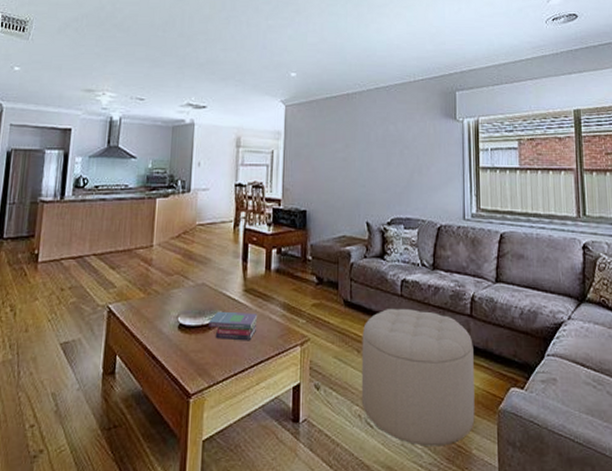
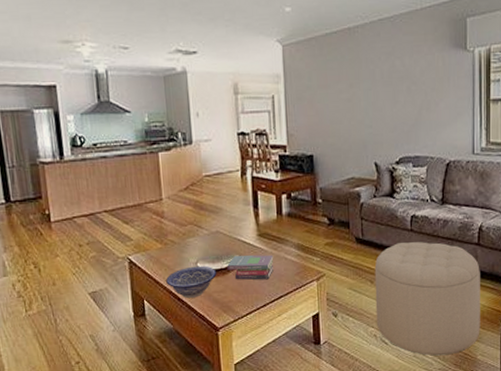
decorative bowl: none [143,320,197,356] -> present [166,266,217,298]

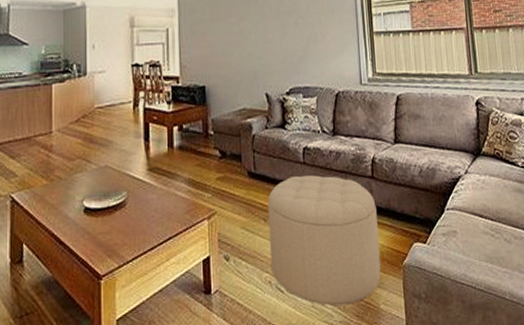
decorative bowl: present [166,266,217,298] -> none [49,204,103,241]
books: present [227,254,274,280] -> none [114,191,164,220]

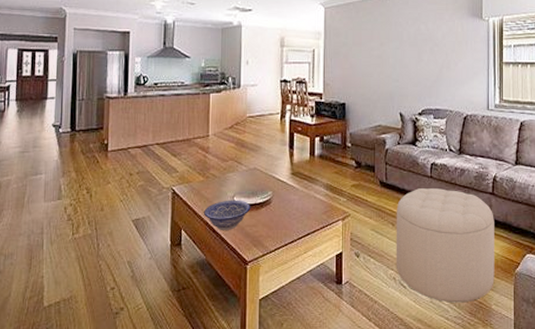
decorative bowl: none [49,204,103,241] -> present [204,200,251,230]

